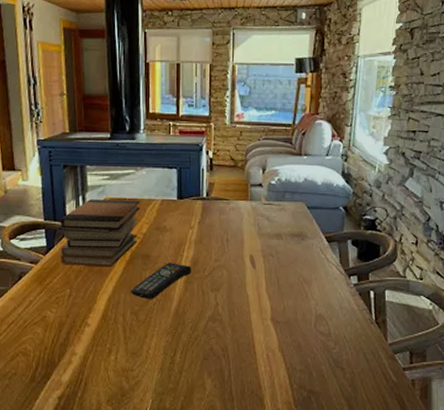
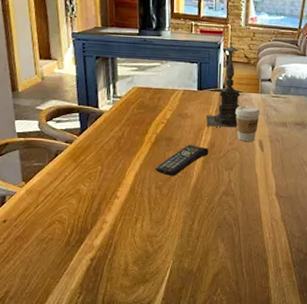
book stack: present [58,199,141,267] -> none [90,88,165,148]
candle holder: none [188,138,227,241] -> present [206,38,241,128]
coffee cup: none [222,214,250,257] -> present [235,105,260,141]

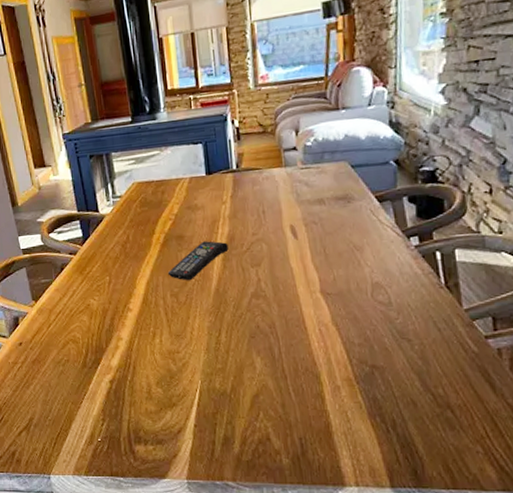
candle holder: present [206,38,241,128] -> none [220,105,260,217]
coffee cup: present [235,105,260,141] -> none [255,183,287,229]

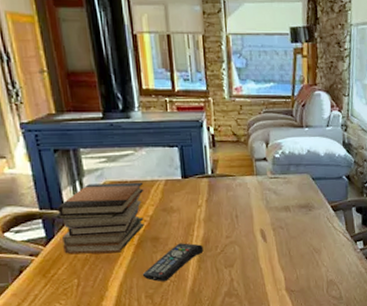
book stack: none [91,181,170,253] -> present [56,182,145,254]

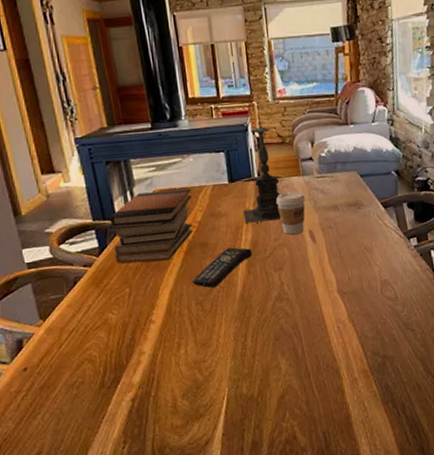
candle holder: none [196,113,233,220] -> present [243,117,281,223]
coffee cup: none [229,190,258,233] -> present [276,191,305,235]

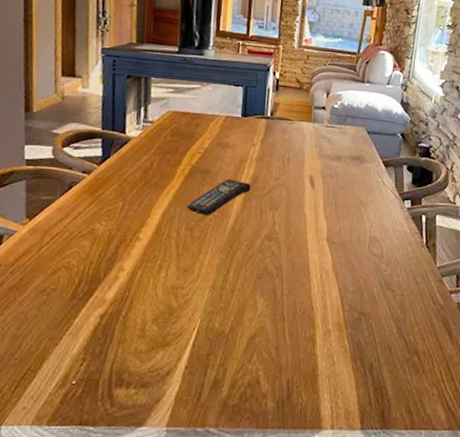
book stack: present [108,188,193,263] -> none [115,111,205,181]
candle holder: present [243,117,281,223] -> none [249,60,291,161]
coffee cup: present [276,191,305,235] -> none [283,135,312,177]

